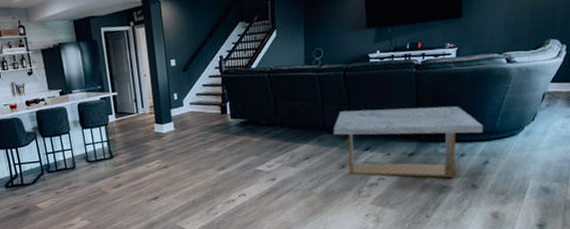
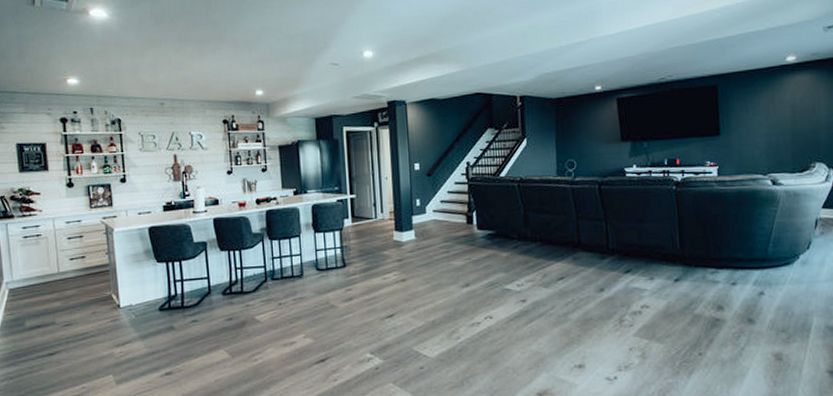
coffee table: present [333,106,483,178] -> none [589,227,754,310]

